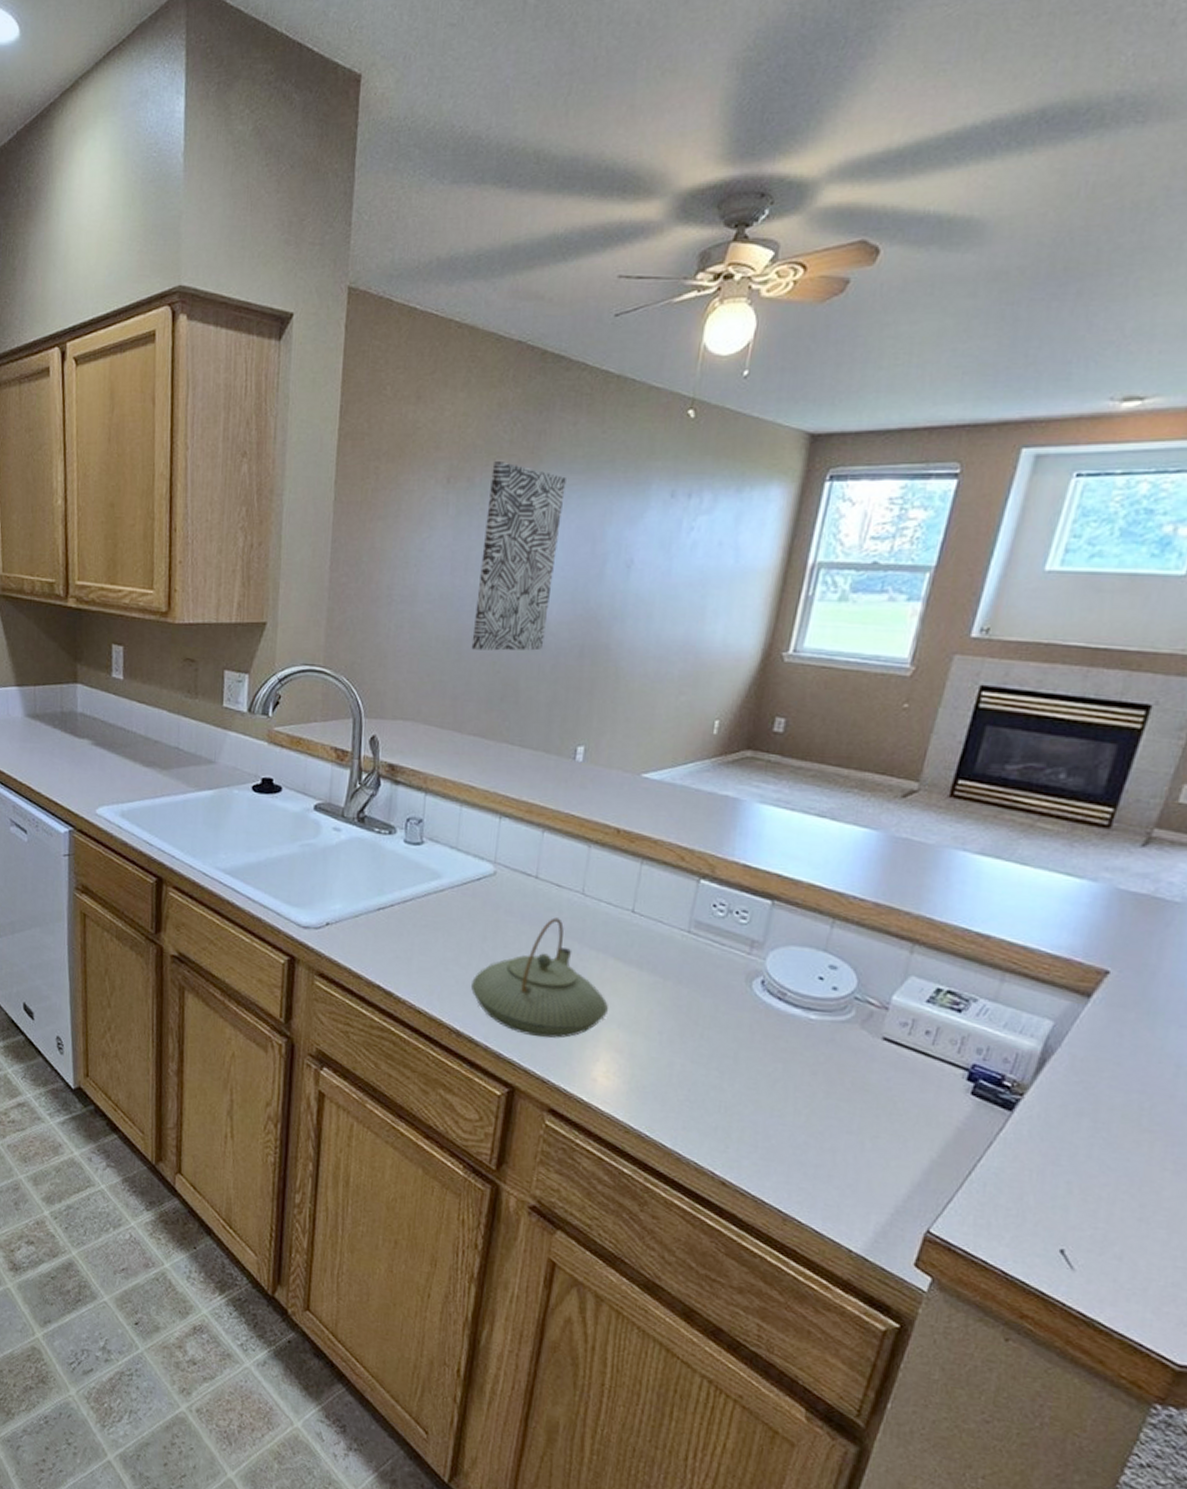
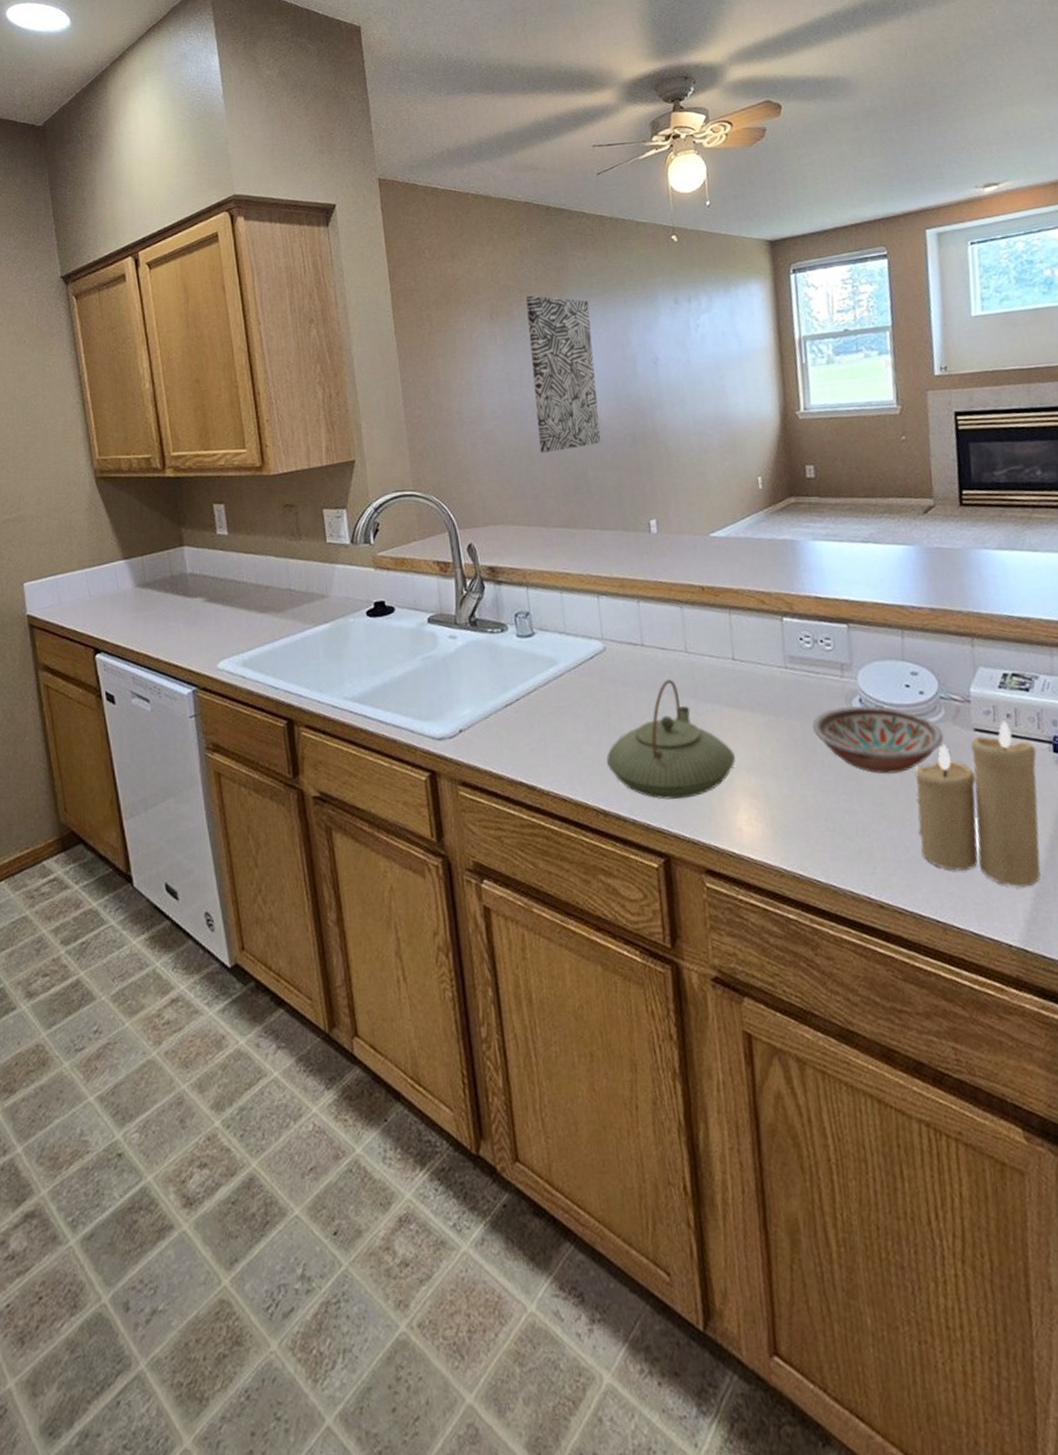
bowl: none [700,983,847,1063] -> present [811,705,944,774]
candle: none [783,1036,947,1202] -> present [914,721,1041,888]

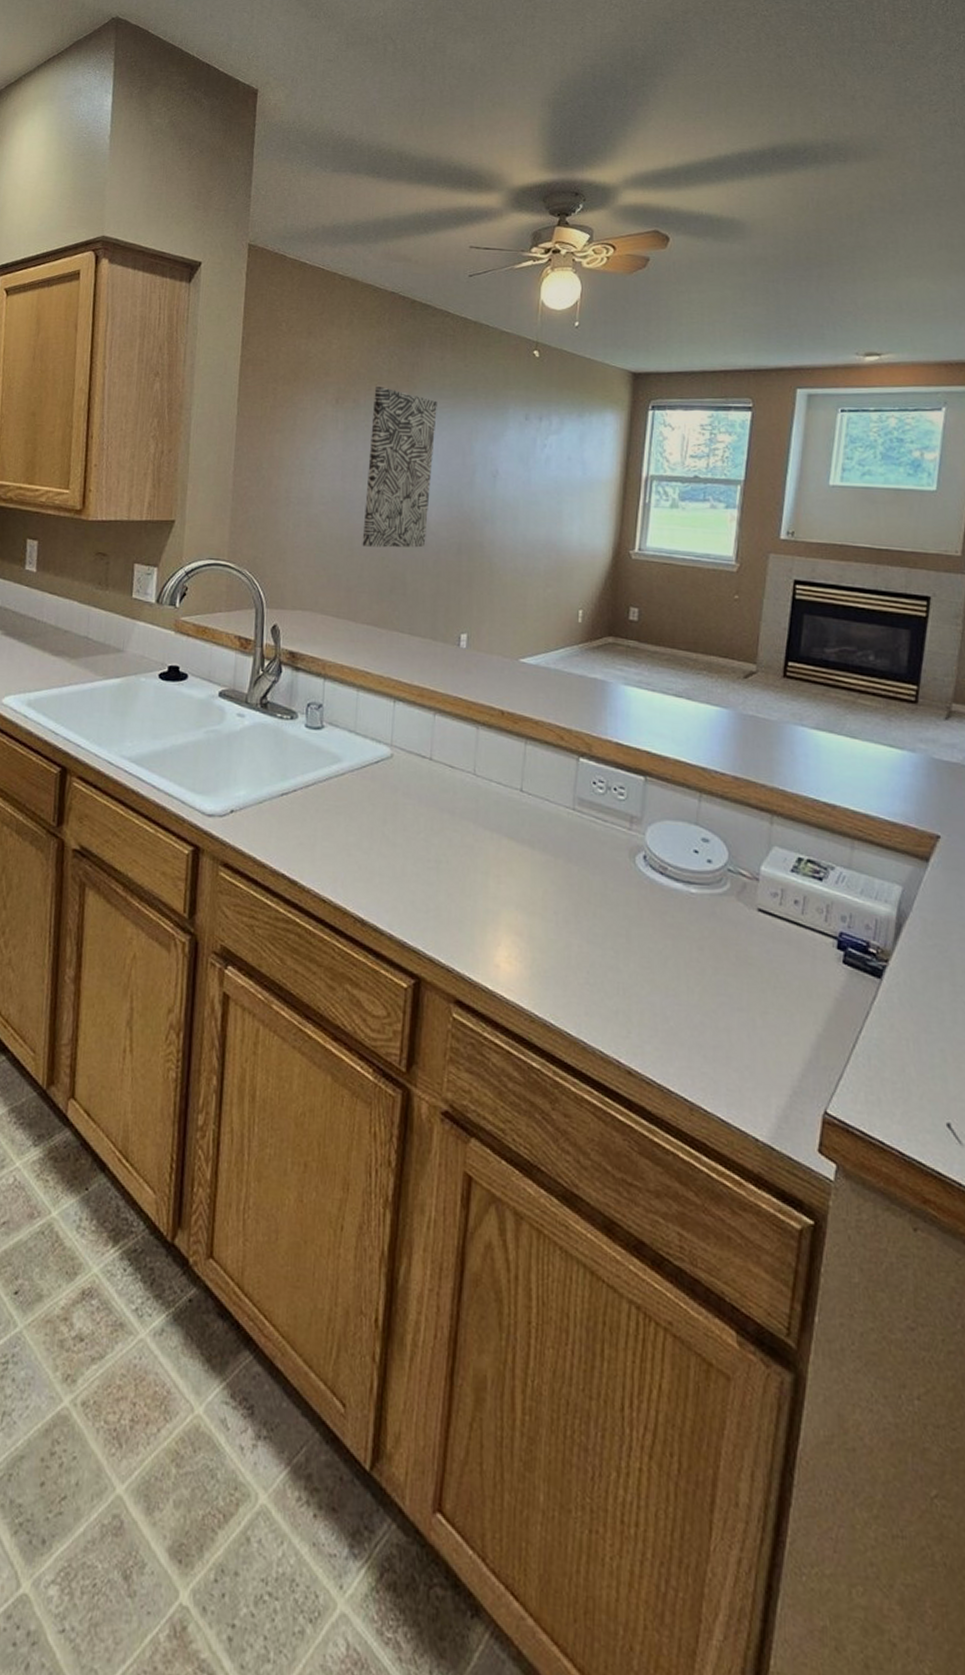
teapot: present [606,679,736,800] -> none [374,798,505,924]
bowl: present [811,705,944,774] -> none [589,859,725,939]
candle: present [914,721,1041,888] -> none [681,906,819,1083]

